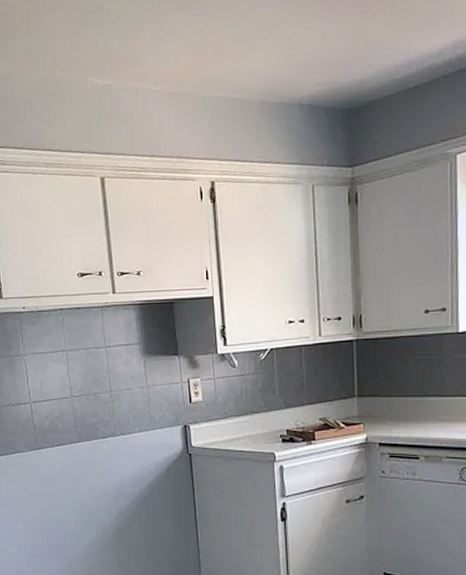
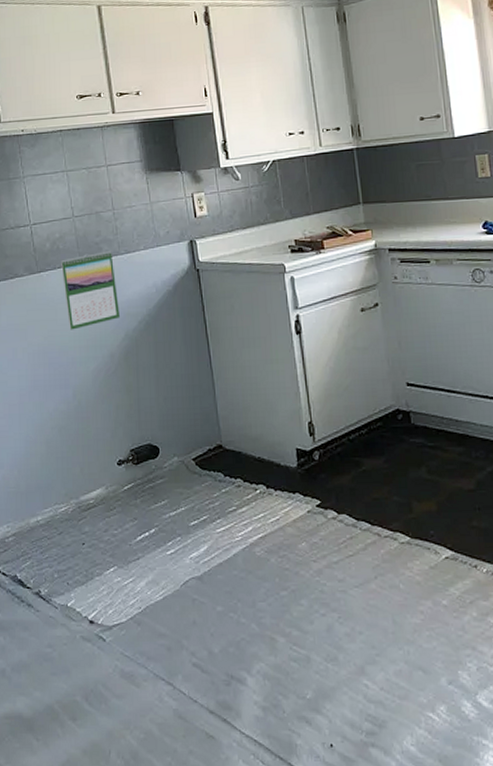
calendar: none [59,432,114,505] -> present [61,251,120,330]

